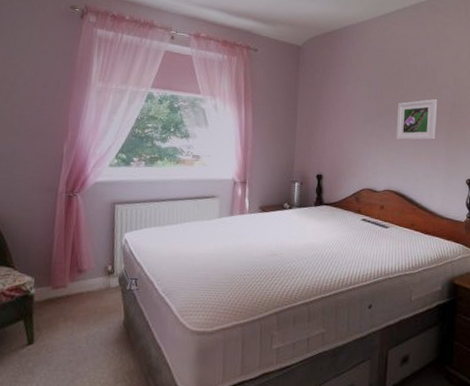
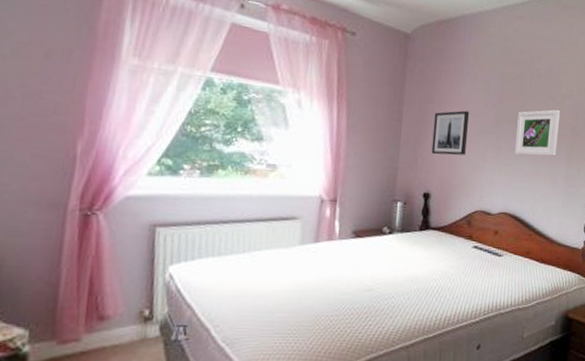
wall art: none [322,105,355,143] -> present [431,110,470,156]

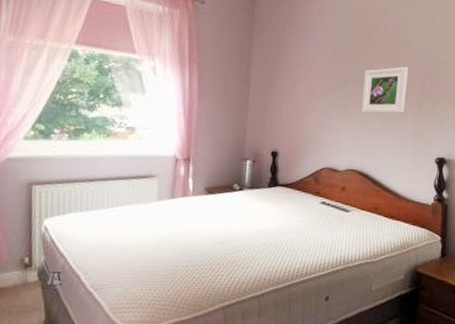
wall art: present [431,110,470,156] -> none [279,71,316,115]

